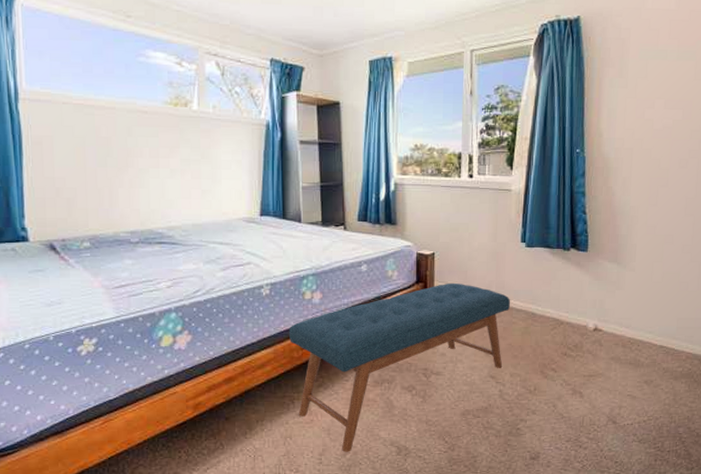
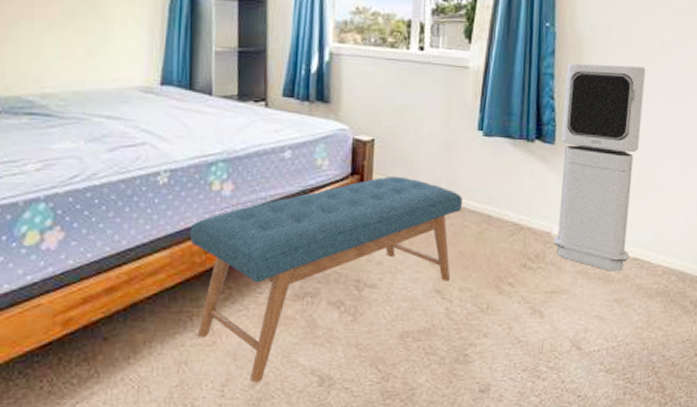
air purifier: none [589,182,666,357] -> present [553,63,646,272]

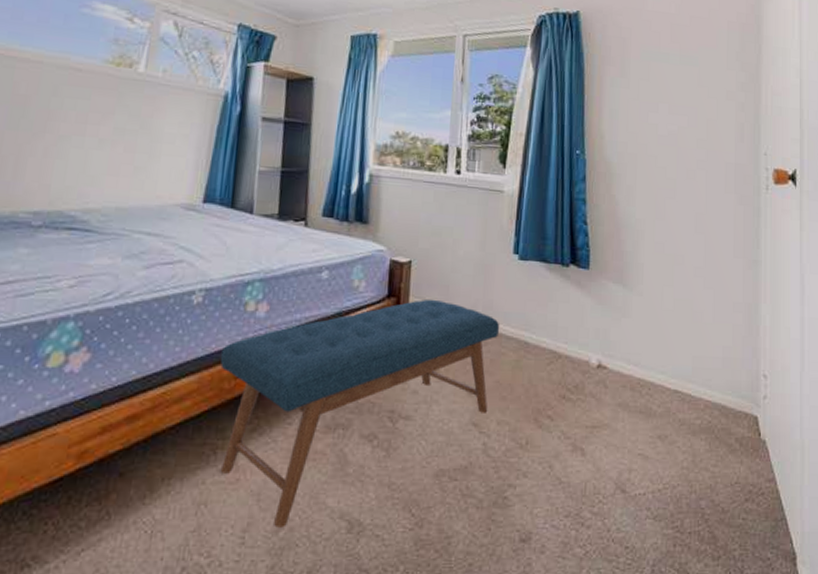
air purifier: present [553,63,646,272] -> none [592,189,673,405]

